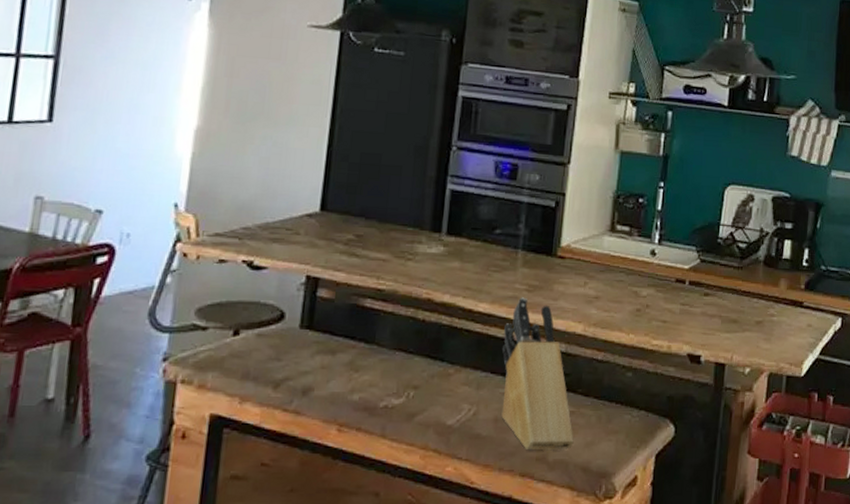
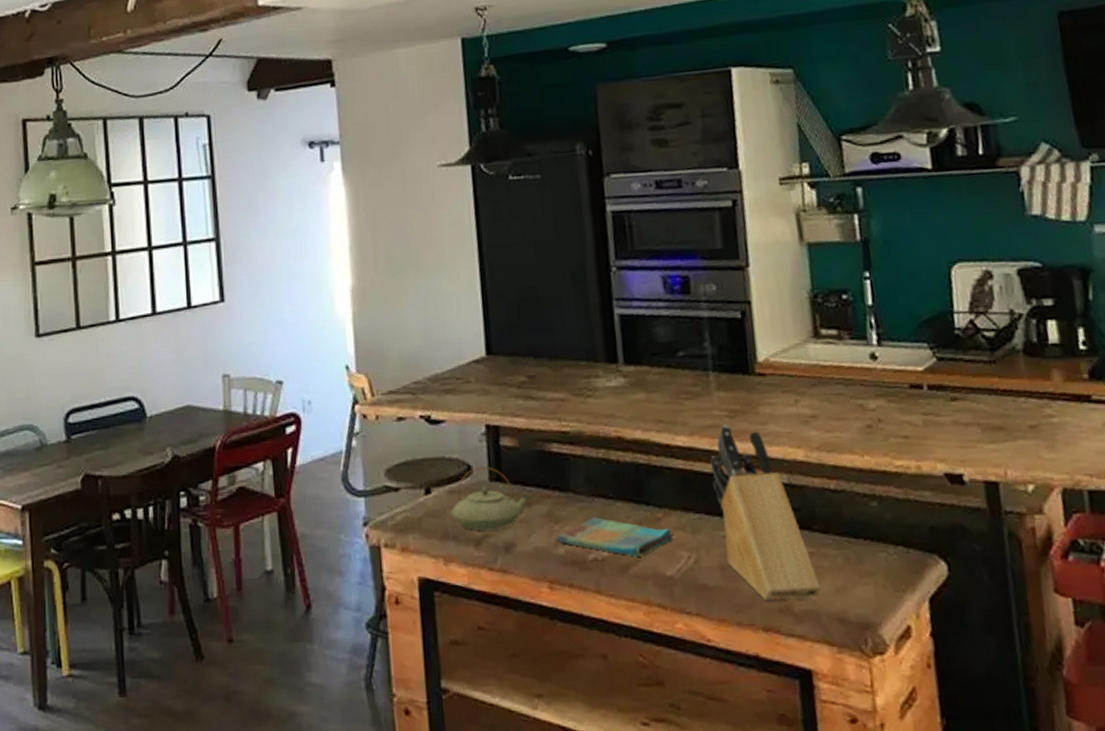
teapot: none [255,314,337,374] -> present [450,466,532,531]
dish towel: none [353,369,460,407] -> present [556,517,674,557]

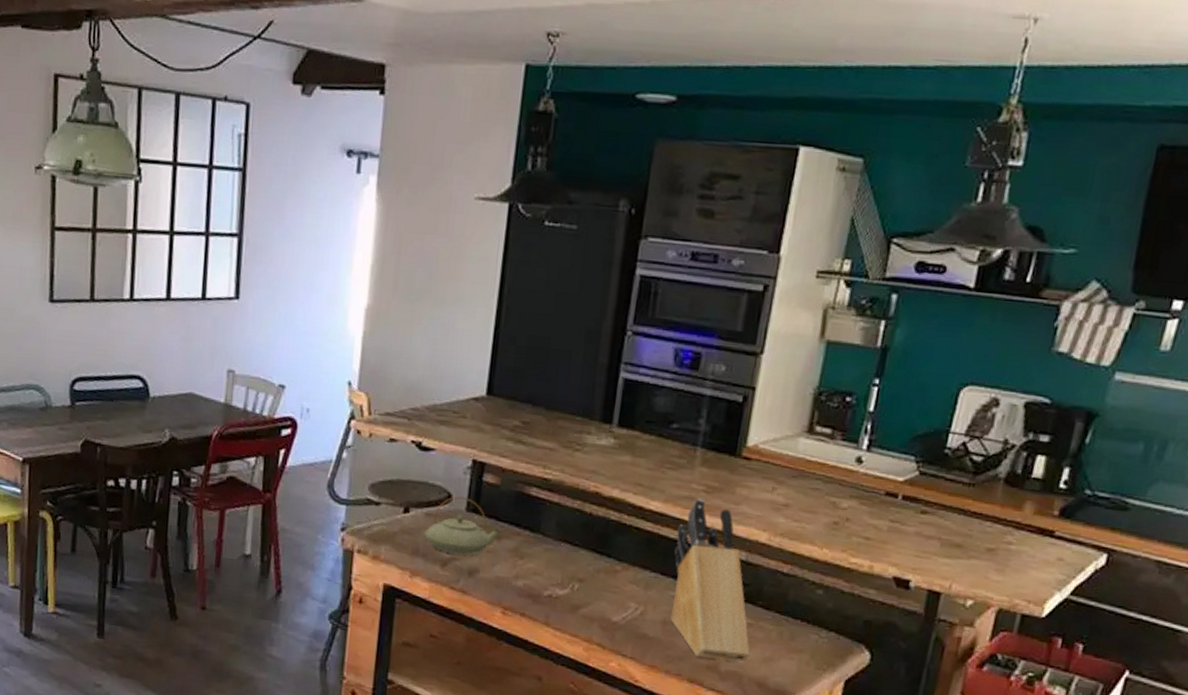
dish towel: present [556,517,674,557] -> none [517,559,627,601]

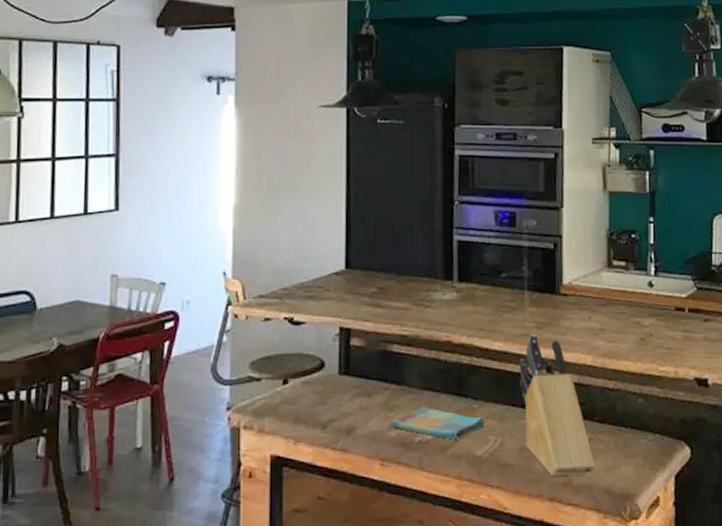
teapot: present [424,496,502,555] -> none [303,362,372,416]
dish towel: none [517,559,627,601] -> present [390,407,485,440]

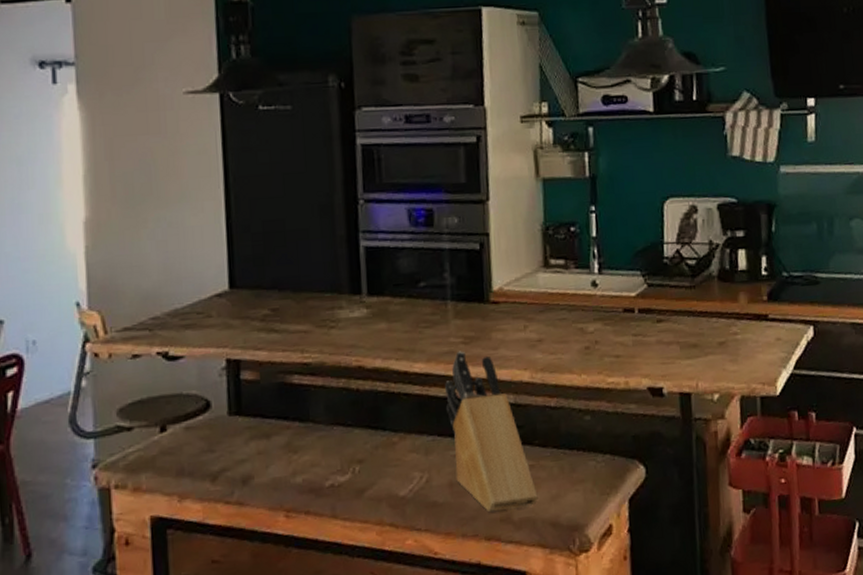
dish towel: present [390,407,485,440] -> none [294,445,408,481]

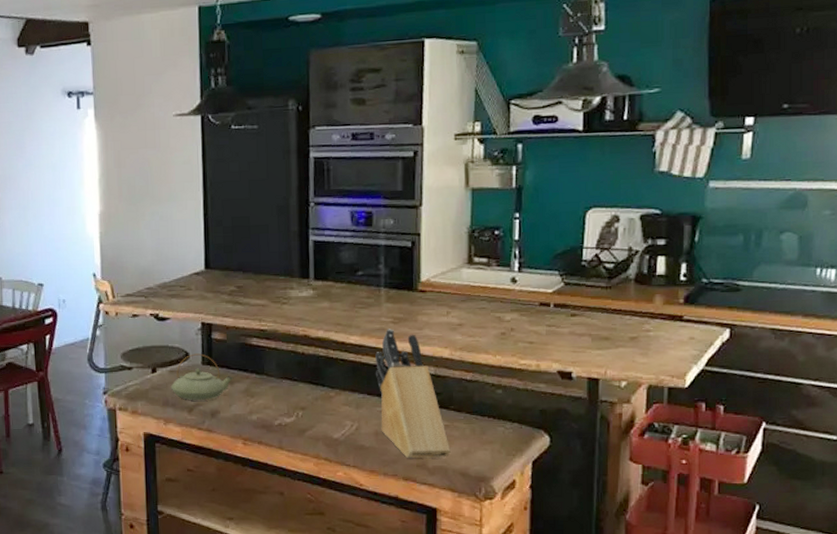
teapot: none [186,400,271,465] -> present [170,353,234,401]

